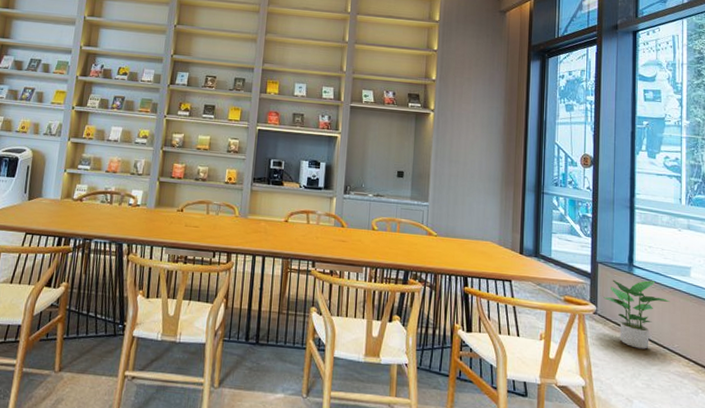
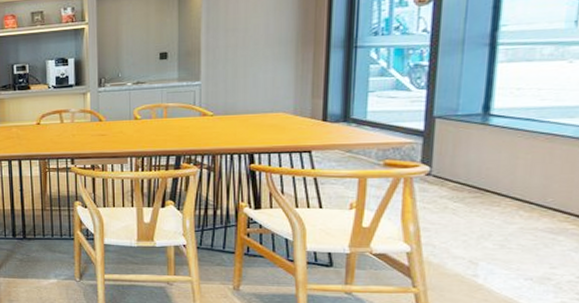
potted plant: present [603,279,670,349] -> none [441,129,545,208]

